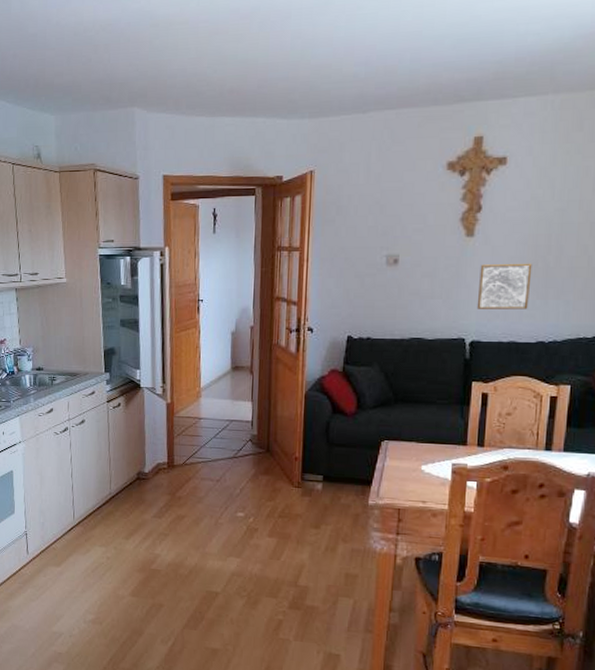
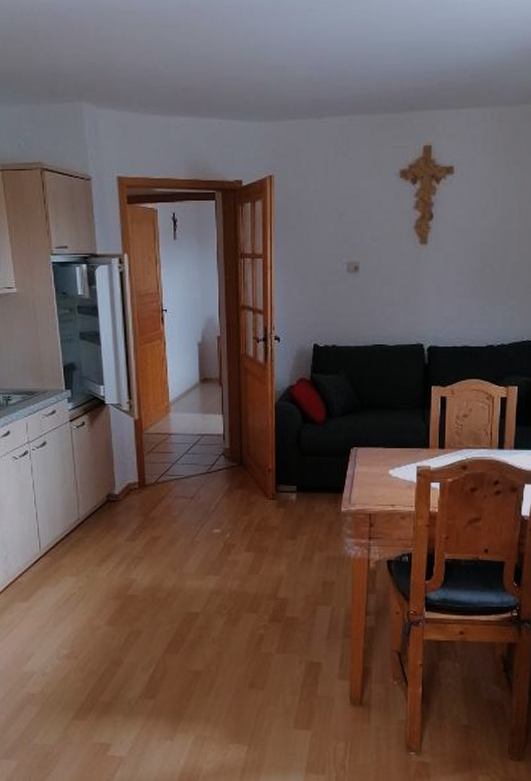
wall art: present [476,263,532,309] -> none [432,270,480,315]

